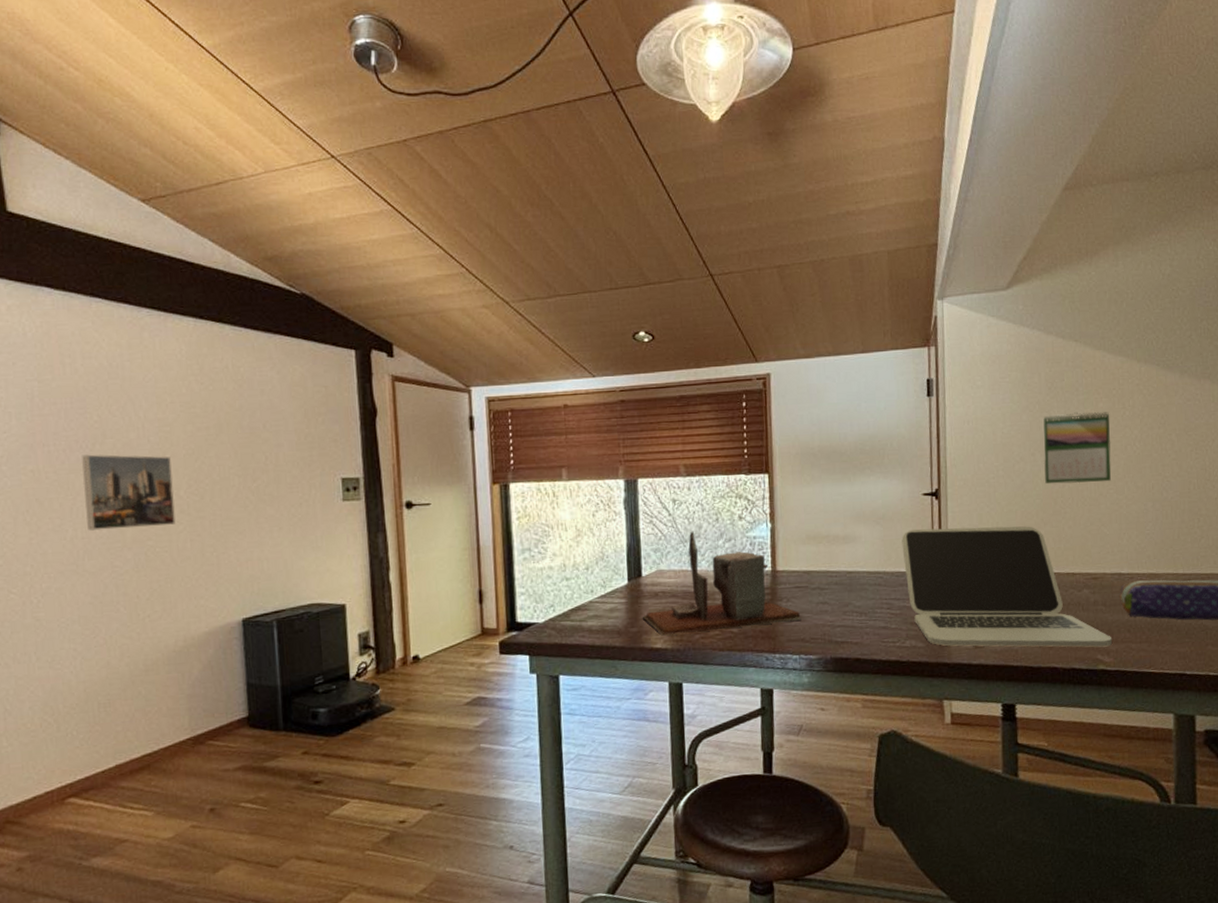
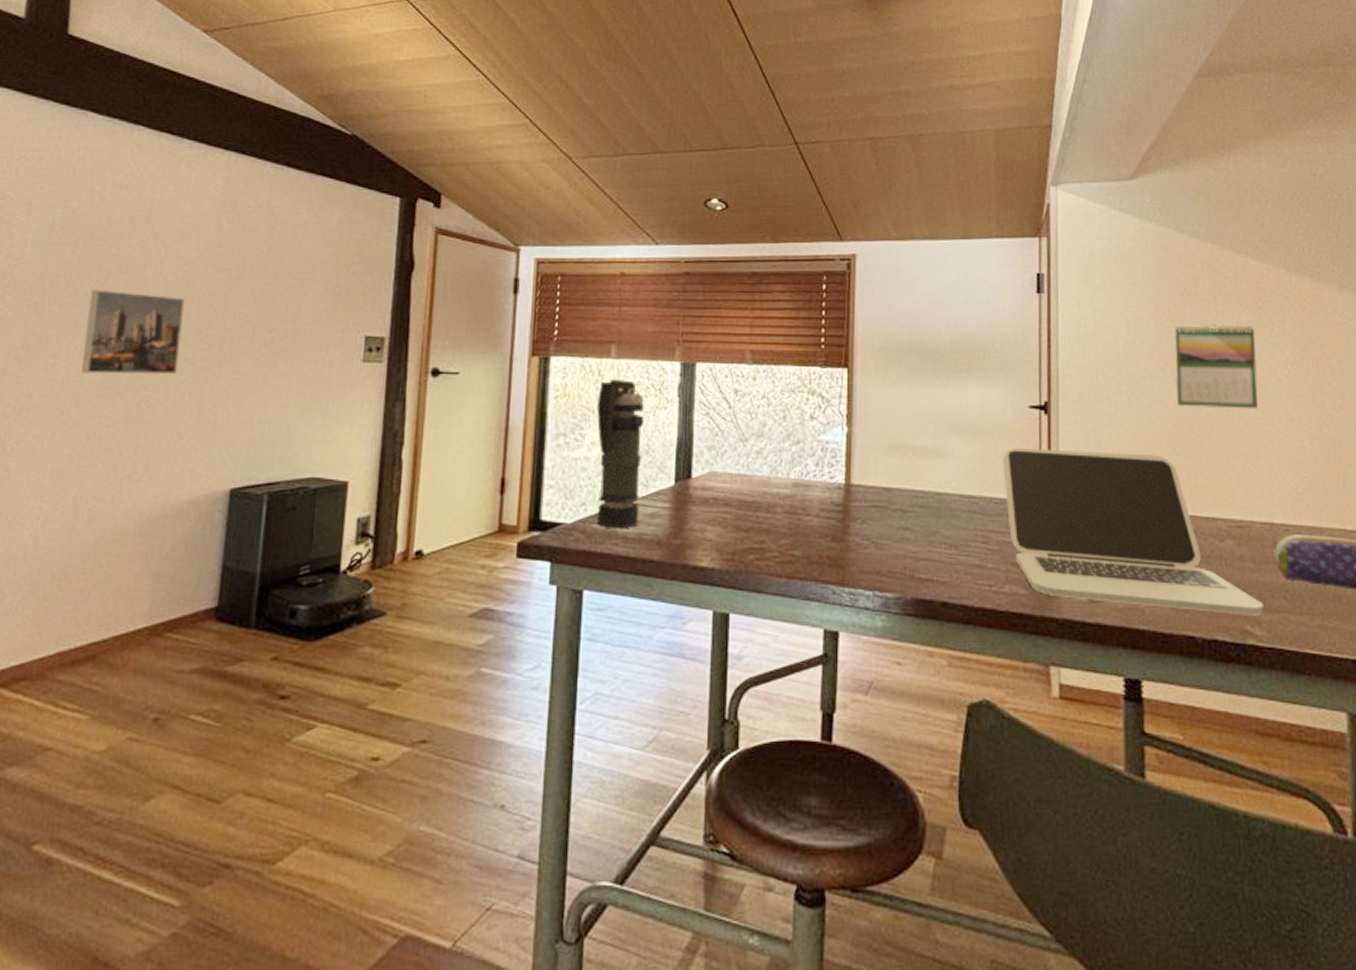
smoke grenade: none [555,498,600,624] -> present [597,380,645,528]
desk organizer: present [643,531,801,636] -> none [689,428,878,553]

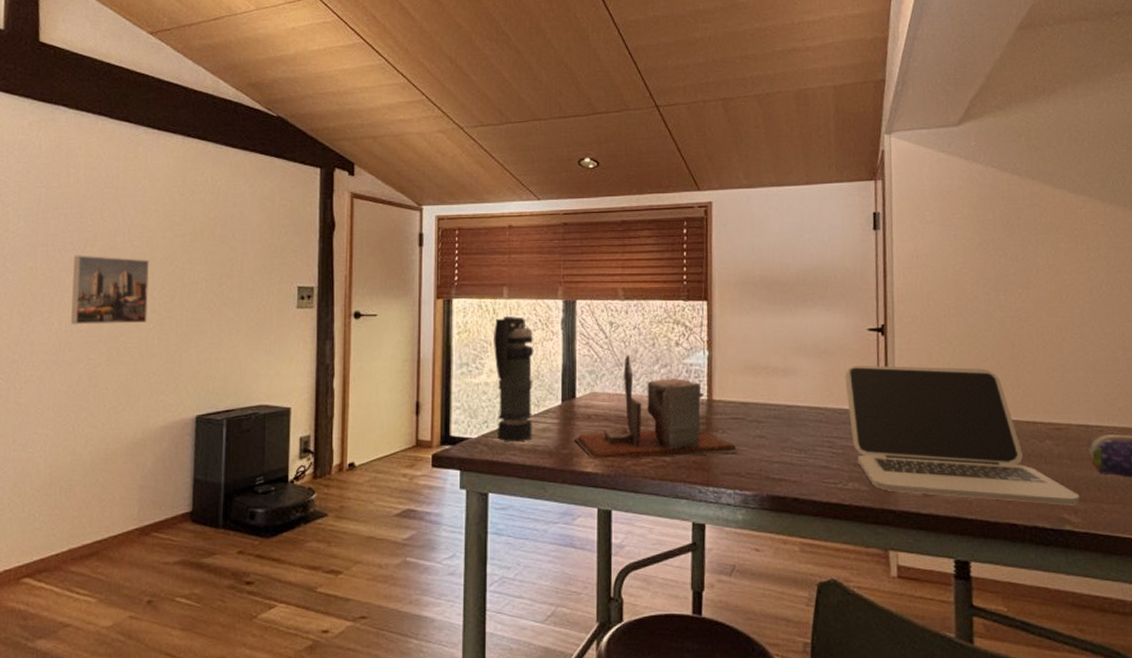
desk organizer: none [689,428,878,553] -> present [575,355,737,460]
calendar: present [1174,324,1258,409] -> none [998,252,1075,327]

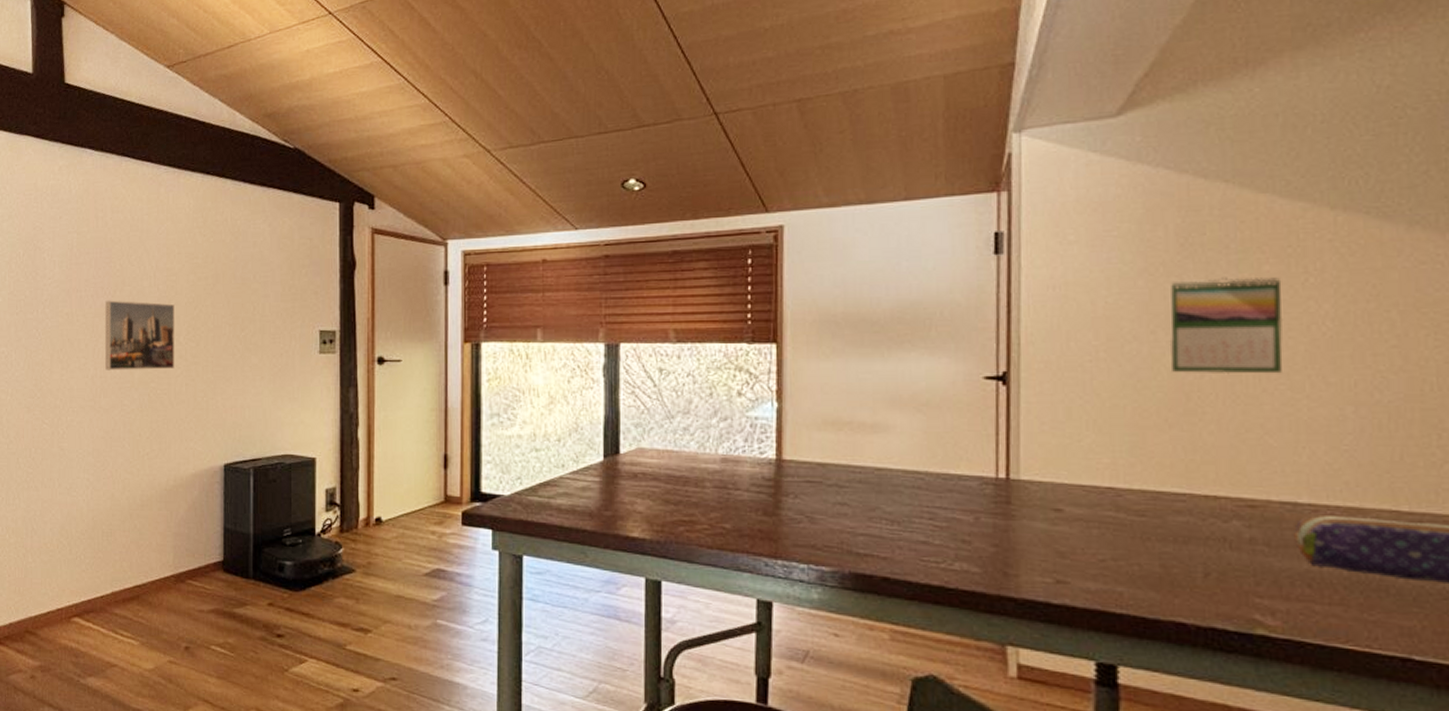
smoke grenade: present [494,316,534,441] -> none [527,362,572,500]
desk organizer: present [575,355,737,460] -> none [619,406,812,525]
laptop: present [845,365,1080,505] -> none [952,421,1281,604]
calendar: none [998,252,1075,327] -> present [1169,277,1283,374]

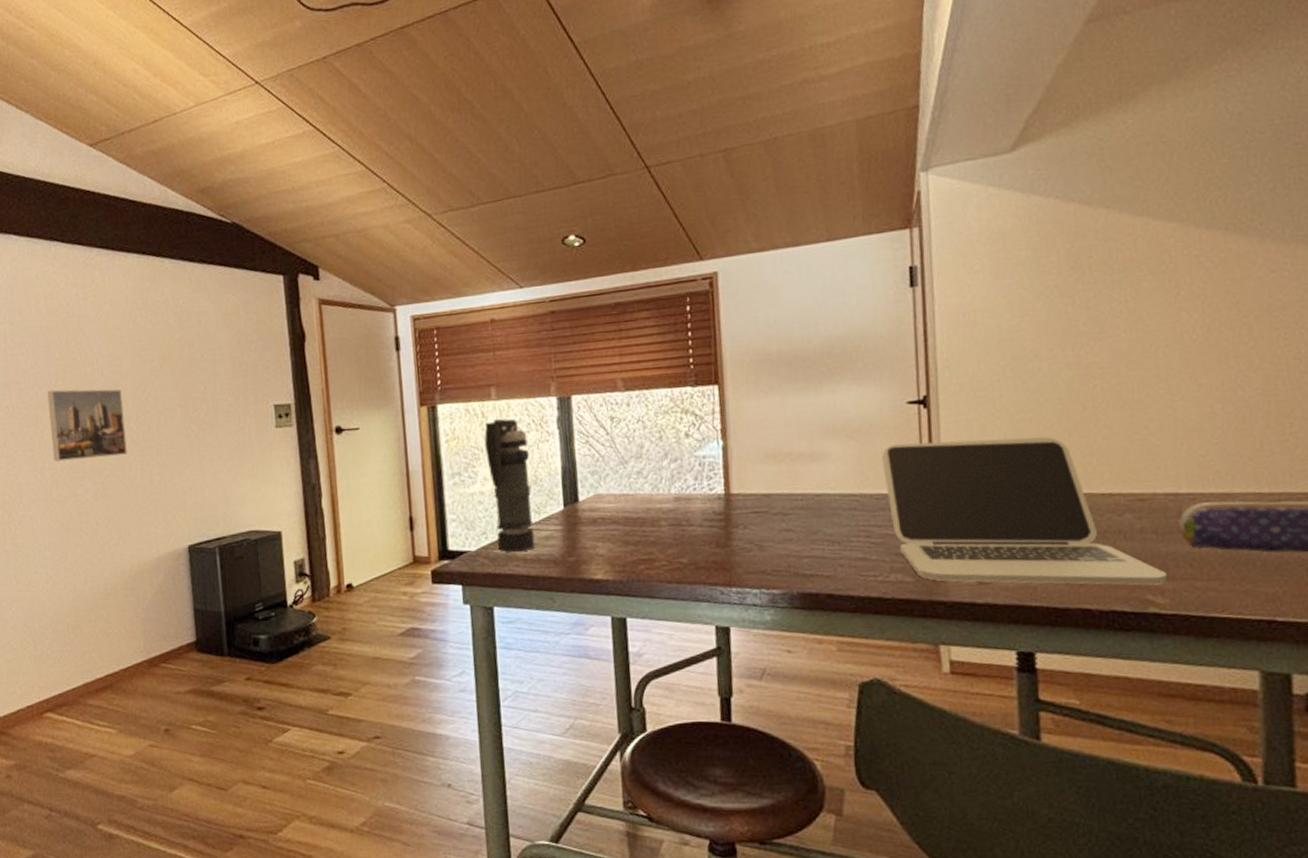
smoke grenade: none [527,362,572,500] -> present [484,418,535,552]
laptop: none [952,421,1281,604] -> present [882,437,1168,586]
calendar: present [1169,277,1283,374] -> none [1064,292,1162,386]

